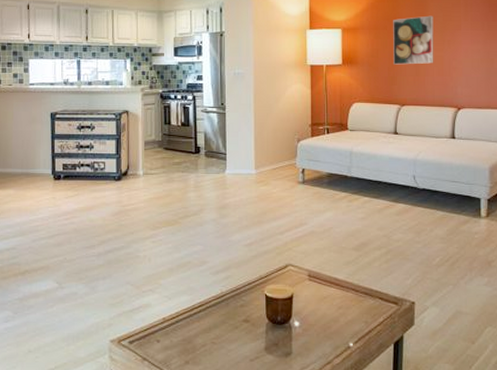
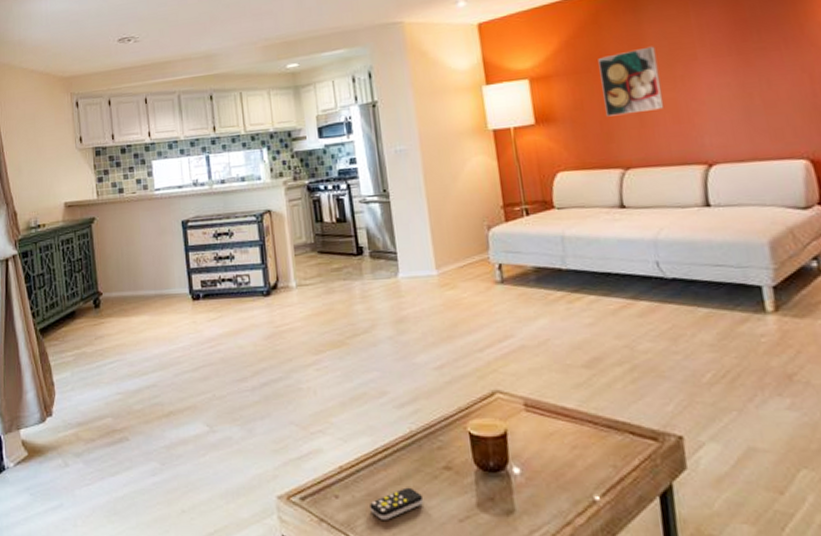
remote control: none [184,335,226,359] -> present [370,487,424,520]

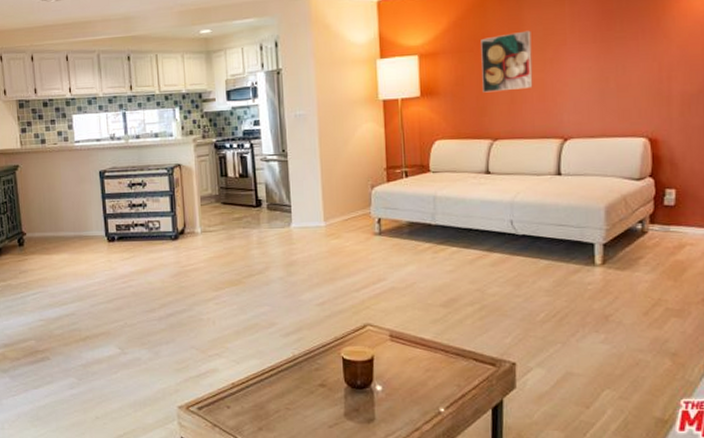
remote control: present [370,487,424,520] -> none [256,400,301,426]

